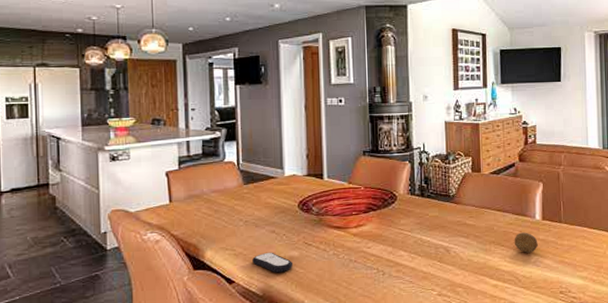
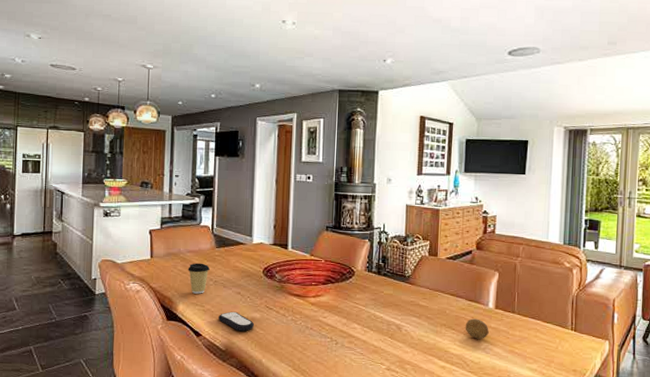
coffee cup: none [213,203,238,237] -> present [188,263,210,294]

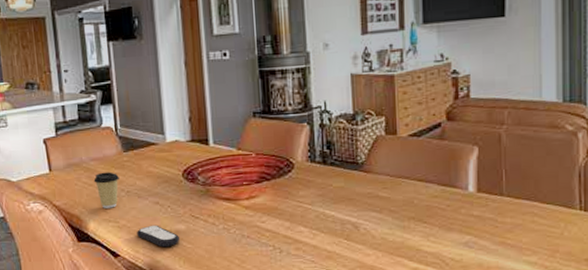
fruit: present [465,318,489,339] -> none [440,207,471,232]

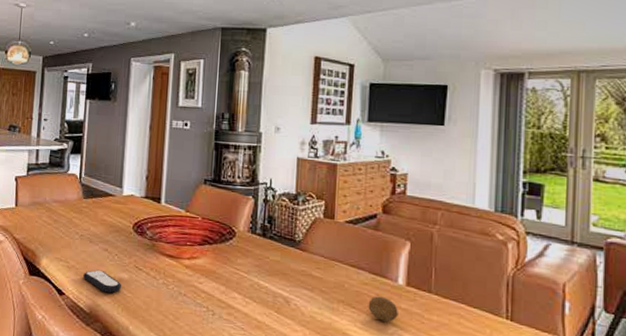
coffee cup: present [94,172,119,209] -> none [53,214,76,249]
fruit: none [440,207,471,232] -> present [368,296,398,322]

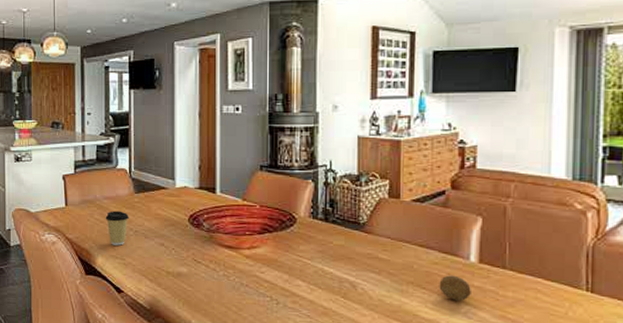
coffee cup: none [53,214,76,249] -> present [105,210,129,246]
remote control: present [82,269,122,293] -> none [140,265,182,288]

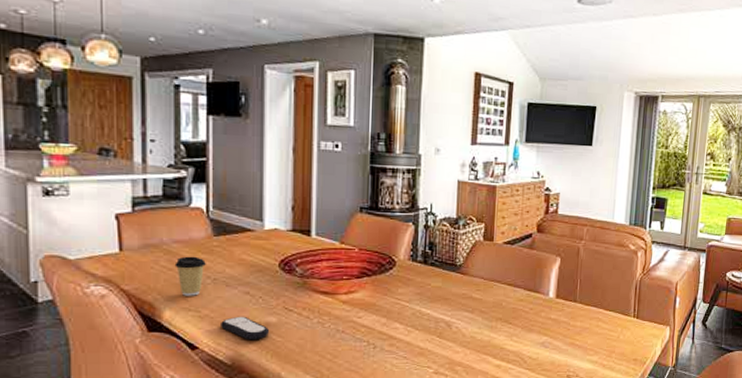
remote control: none [140,265,182,288] -> present [219,316,270,340]
fruit: present [439,275,471,301] -> none [523,310,549,333]

